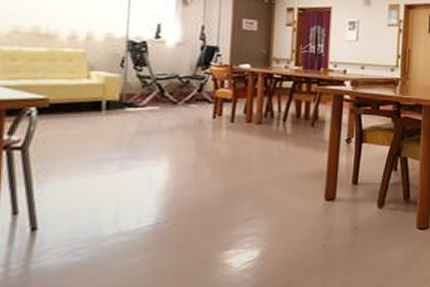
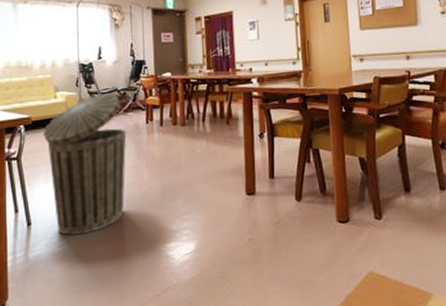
trash can: none [65,79,186,242] -> present [43,93,127,235]

